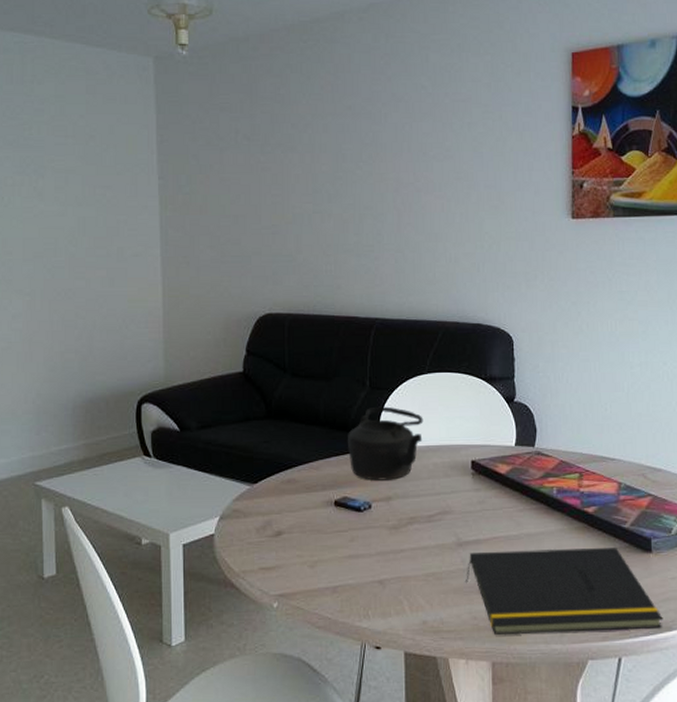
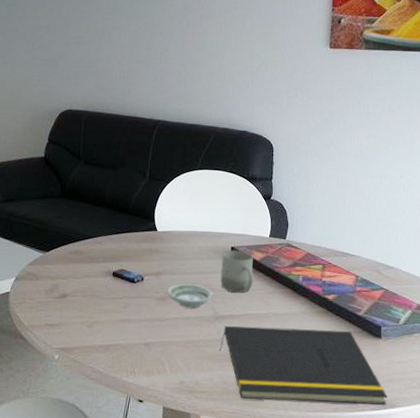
teapot: present [348,406,424,481] -> none [127,194,193,258]
saucer: none [400,507,454,536] -> present [167,283,213,308]
cup: none [461,464,500,513] -> present [220,250,254,293]

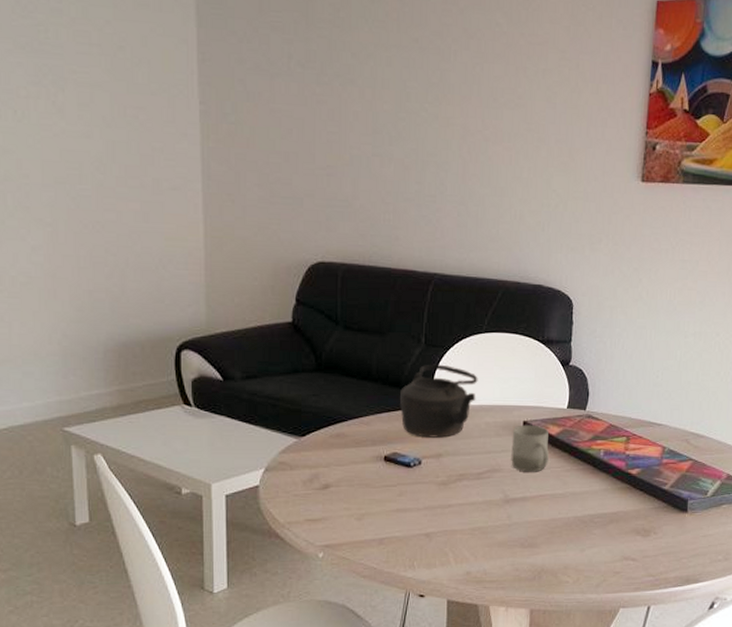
teapot: none [127,194,193,258] -> present [400,364,478,438]
saucer: present [167,283,213,308] -> none [449,465,503,492]
notepad: present [219,326,388,405] -> none [510,506,692,586]

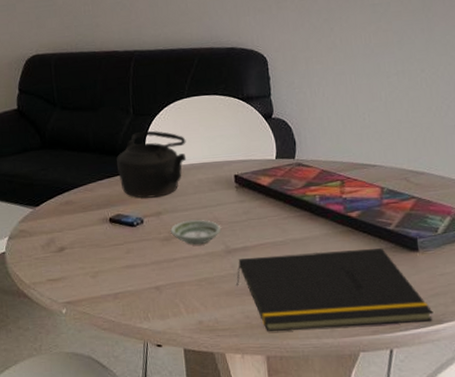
saucer: none [449,465,503,492] -> present [170,219,222,245]
notepad: none [510,506,692,586] -> present [237,247,433,332]
cup: present [511,424,549,472] -> none [225,177,264,223]

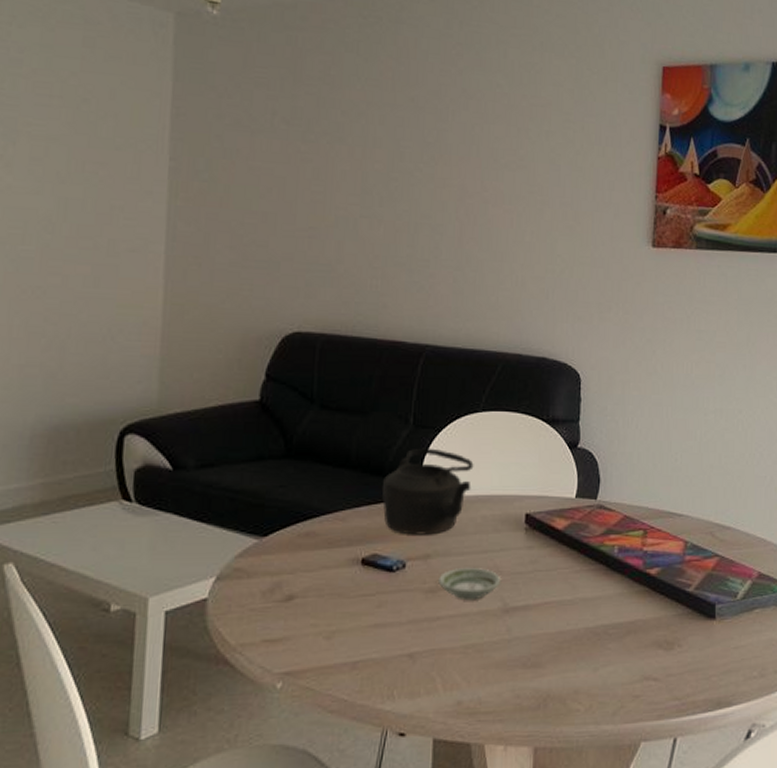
notepad: present [237,247,433,332] -> none [510,613,723,716]

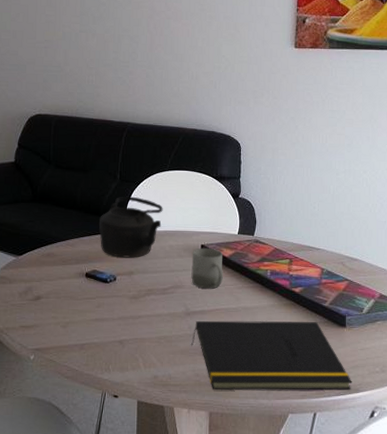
saucer: present [438,567,501,601] -> none [139,281,184,305]
notepad: none [510,613,723,716] -> present [191,320,352,391]
cup: none [511,517,555,575] -> present [191,247,223,289]

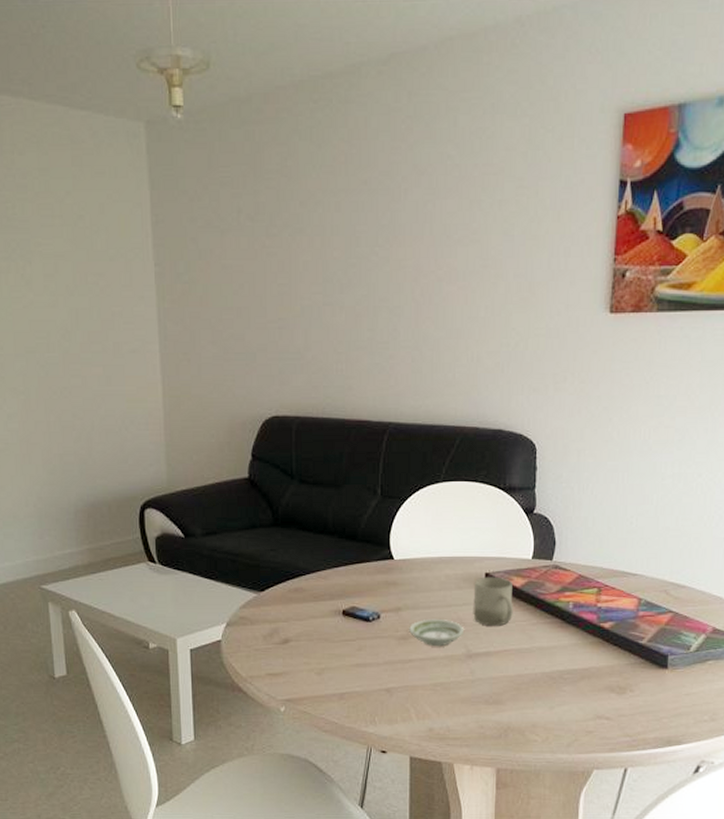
teapot: present [99,196,163,258] -> none [357,516,437,591]
saucer: none [139,281,184,305] -> present [409,618,465,647]
notepad: present [191,320,352,391] -> none [474,662,673,744]

